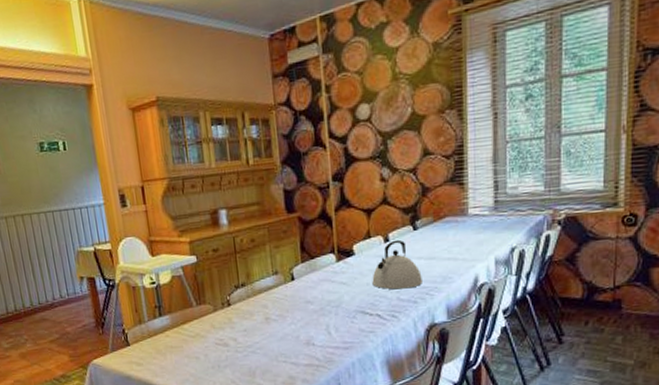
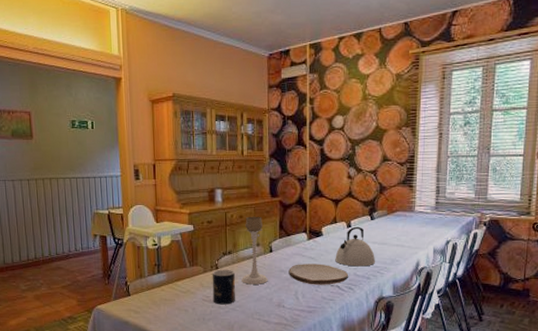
mug: none [223,304,255,348] -> present [212,269,235,305]
candle holder: none [258,238,292,322] -> present [242,216,268,285]
plate: none [316,289,391,316] -> present [289,264,349,285]

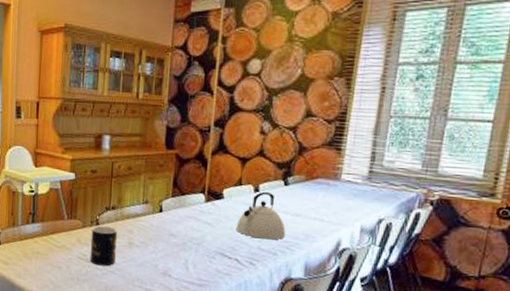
candle holder: present [242,216,268,285] -> none [124,169,155,248]
plate: present [289,264,349,285] -> none [179,228,251,257]

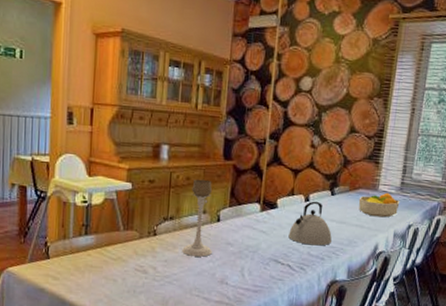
mug: present [89,225,117,266] -> none [146,236,175,277]
candle holder: none [124,169,155,248] -> present [182,179,212,257]
fruit bowl: none [316,182,368,211] -> present [358,192,400,218]

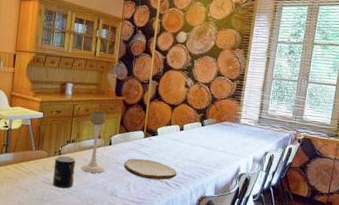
mug: none [146,236,175,277] -> present [52,155,75,189]
plate: none [236,237,302,263] -> present [124,158,177,181]
kettle: present [288,201,332,246] -> none [166,130,202,167]
fruit bowl: present [358,192,400,218] -> none [223,125,258,146]

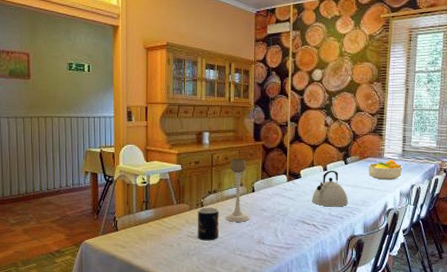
plate: present [124,158,177,181] -> none [269,203,324,224]
kettle: none [166,130,202,167] -> present [312,170,348,207]
fruit bowl: none [223,125,258,146] -> present [368,159,403,180]

